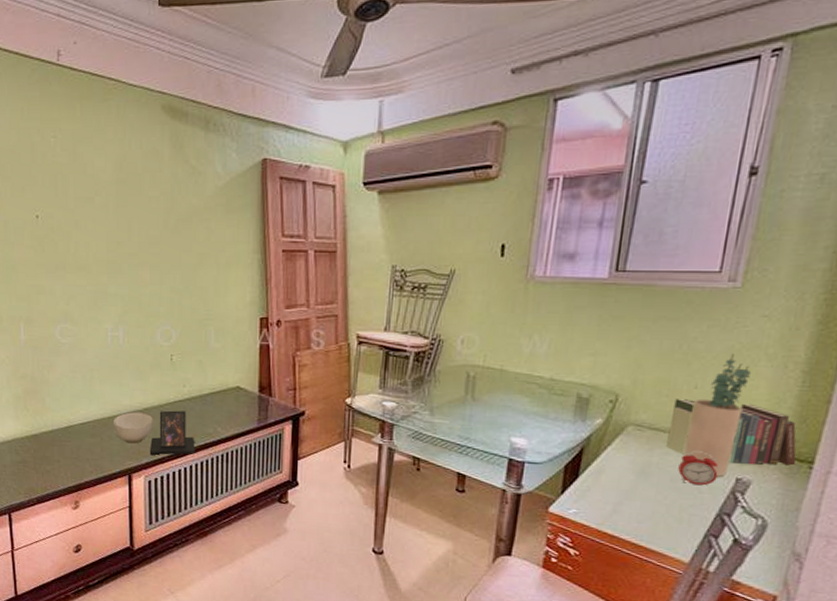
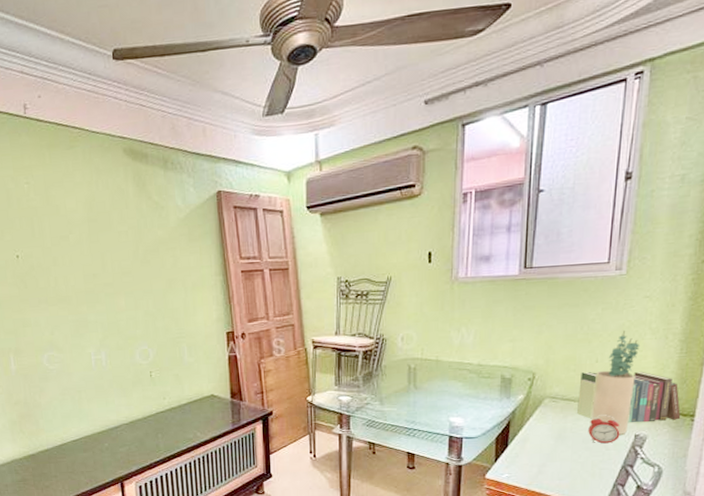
bowl: present [112,412,154,444] -> none [102,425,140,454]
photo frame: present [150,410,195,456] -> none [138,420,179,463]

